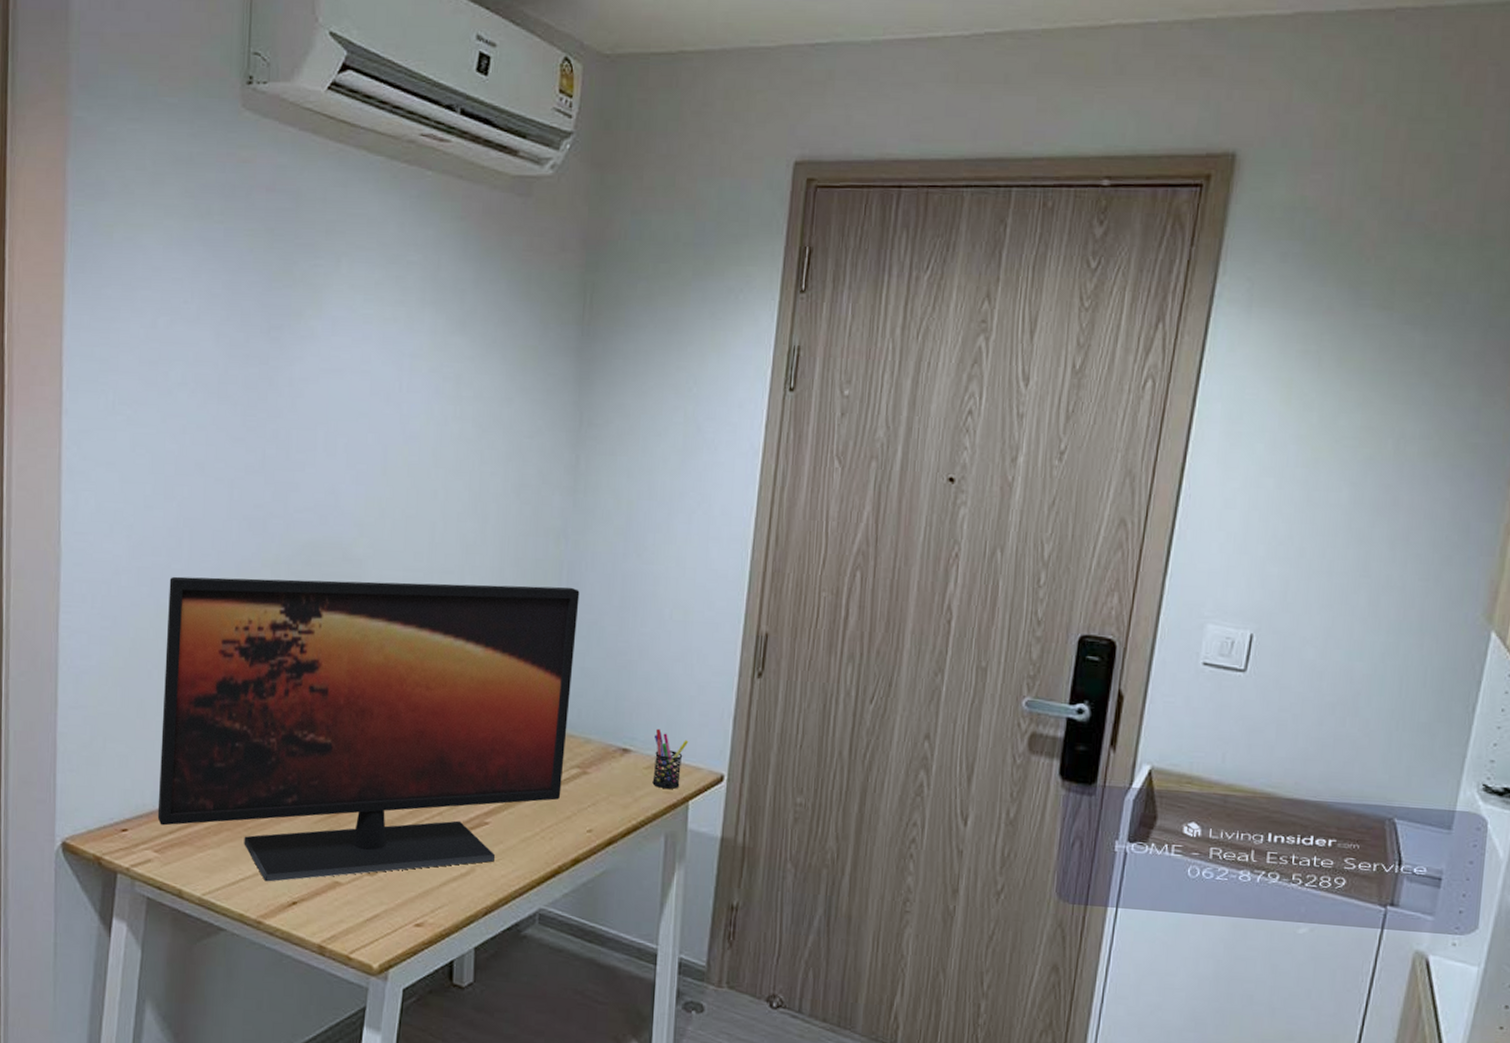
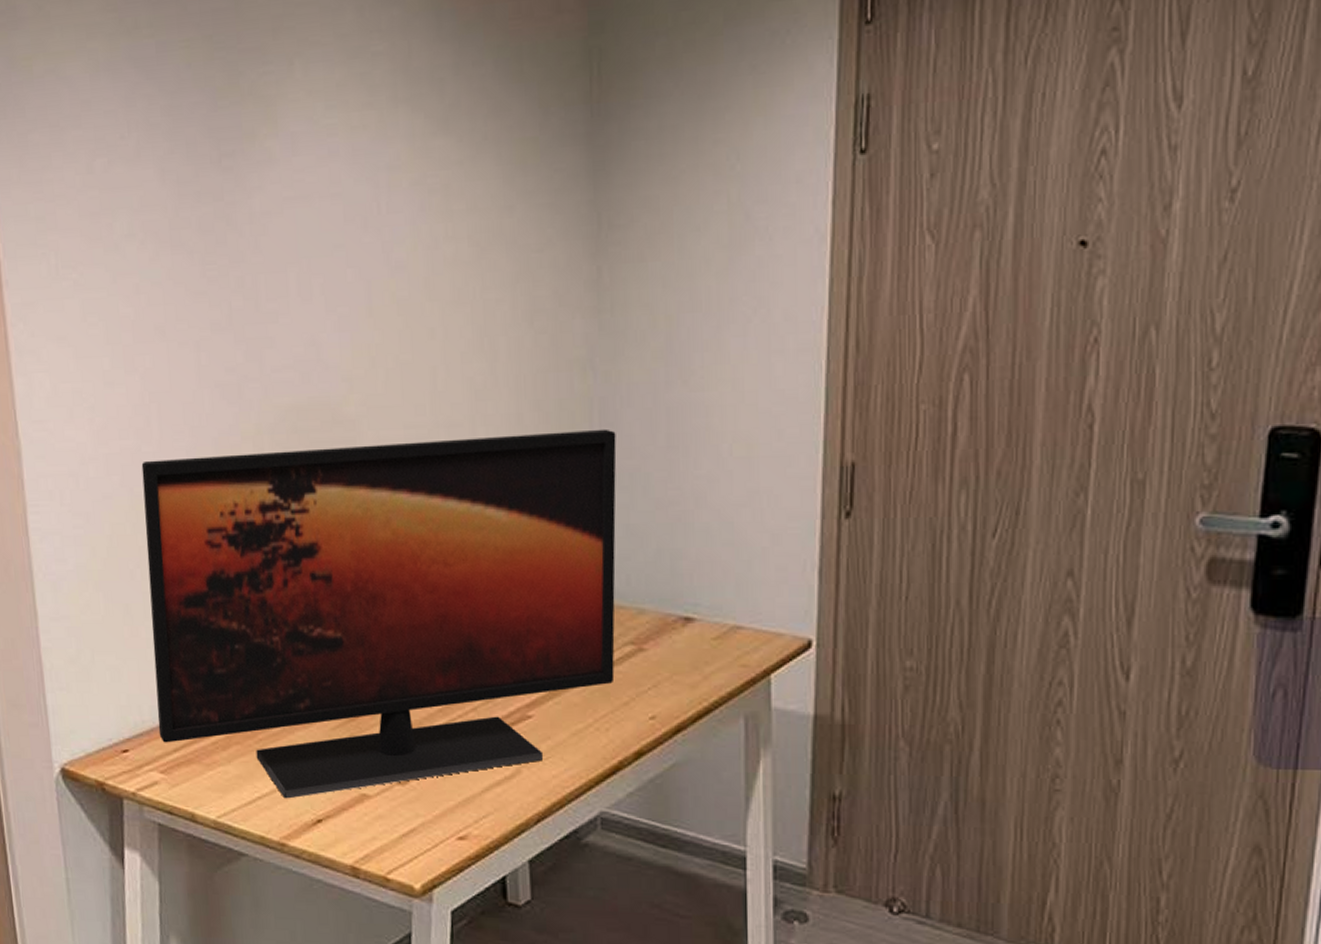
pen holder: present [652,728,689,789] -> none [721,590,765,661]

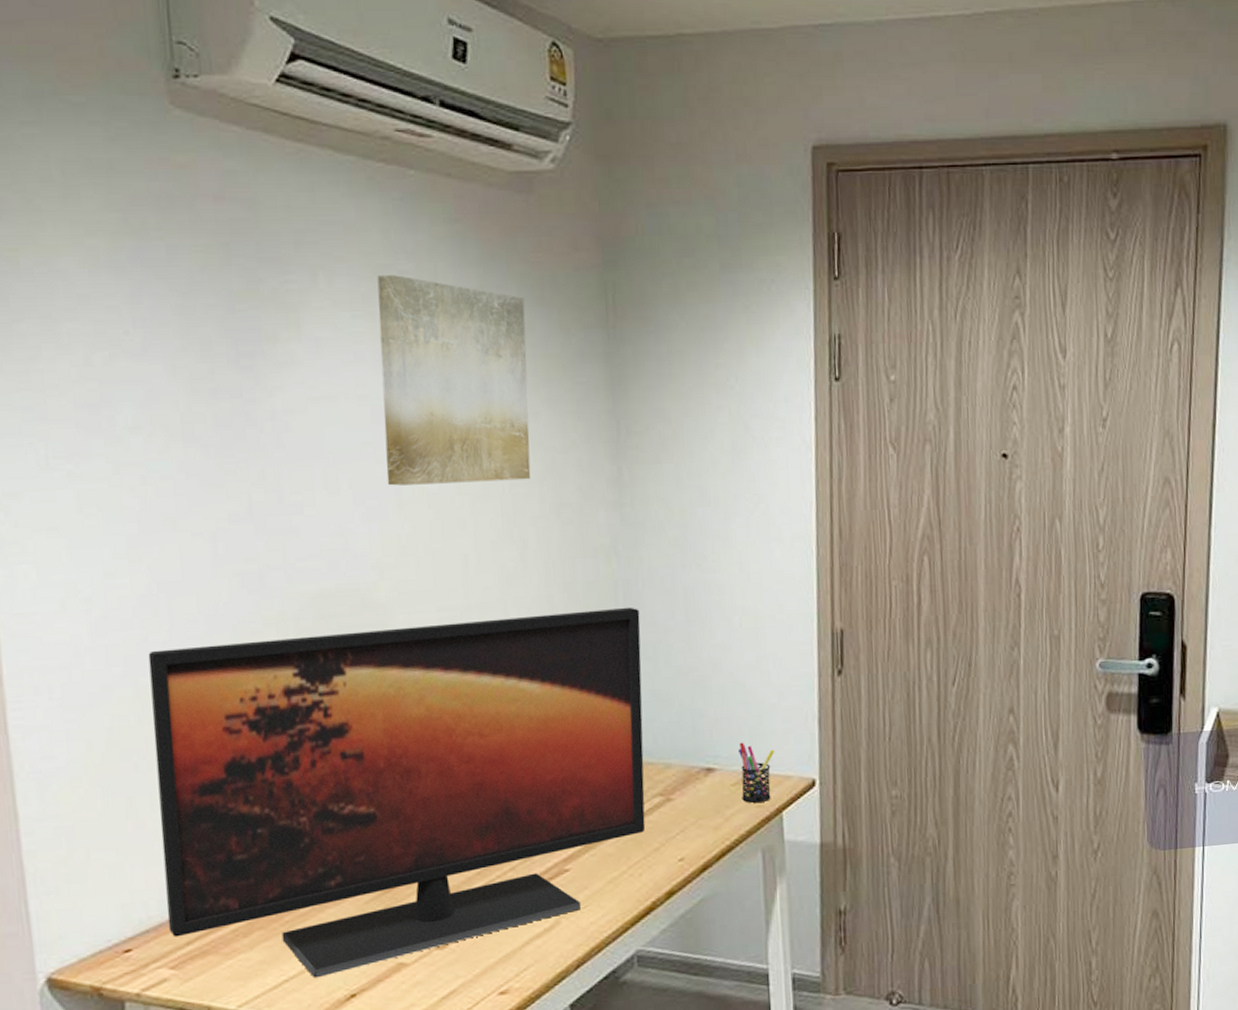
wall art: none [351,57,503,292] -> present [377,275,531,486]
pen holder: none [721,590,765,661] -> present [737,742,775,803]

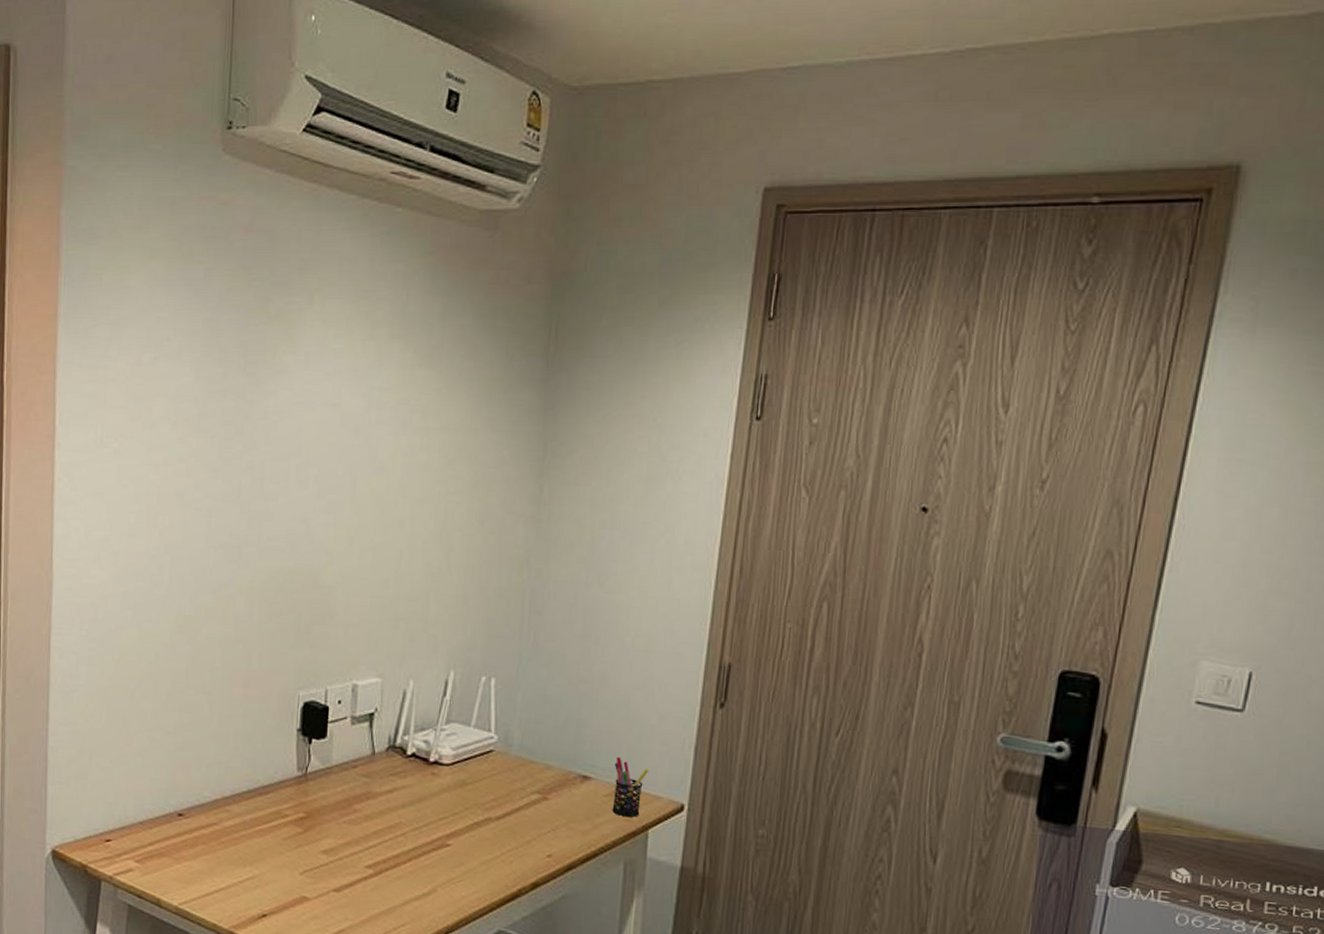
monitor: present [148,607,646,978] -> none [138,601,542,895]
wall art: present [377,275,531,486] -> none [346,300,479,490]

